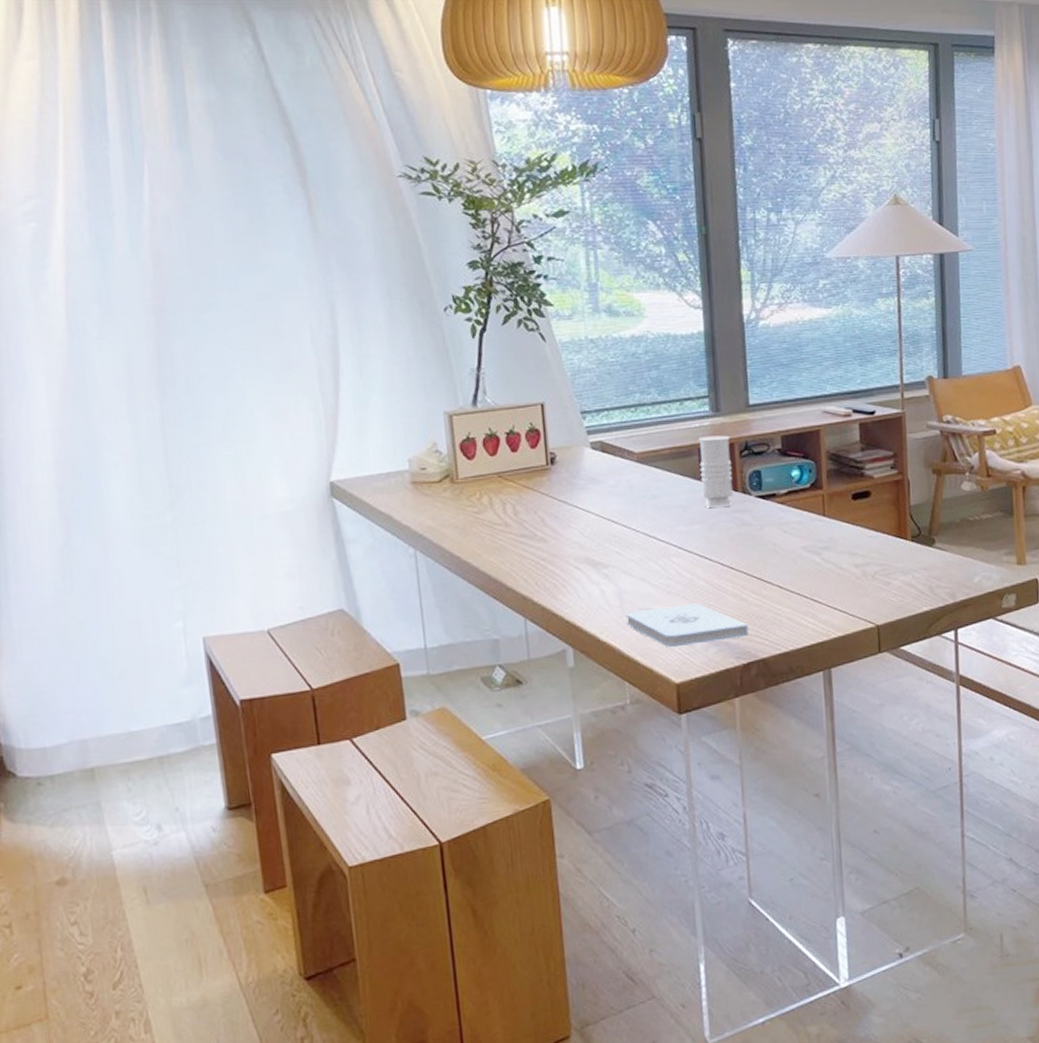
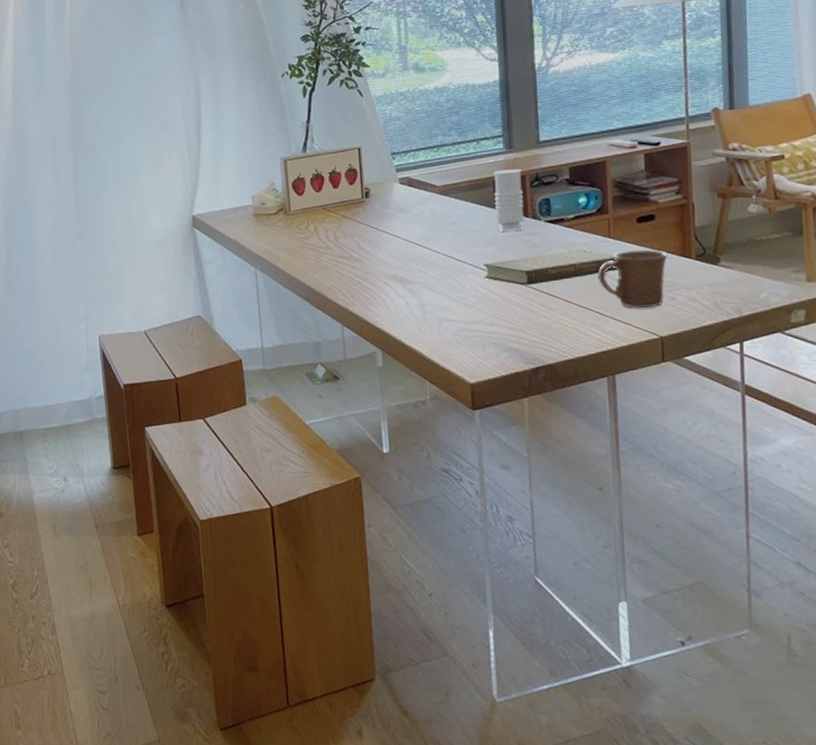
notepad: present [625,603,749,648] -> none [427,314,537,353]
book: none [688,529,833,570] -> present [483,249,618,285]
mug: none [812,529,884,594] -> present [598,249,668,308]

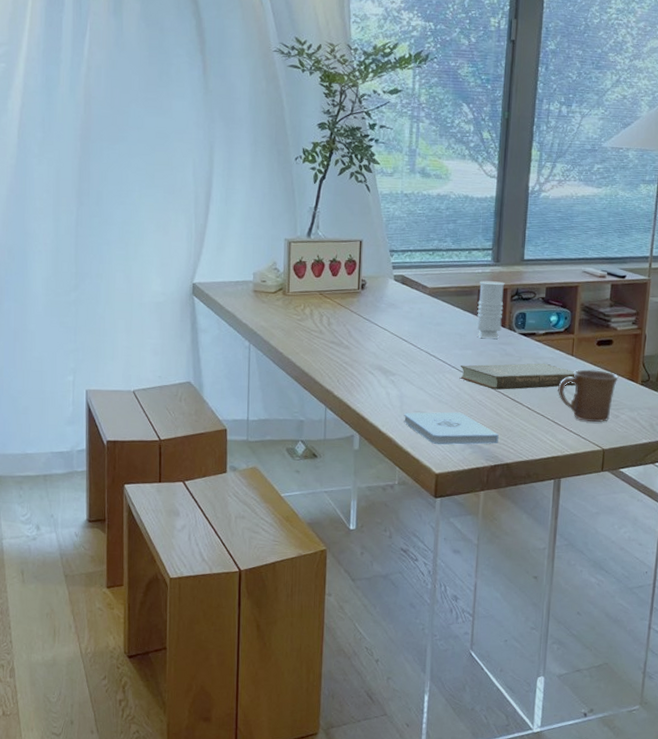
notepad: none [427,314,537,353] -> present [403,412,499,445]

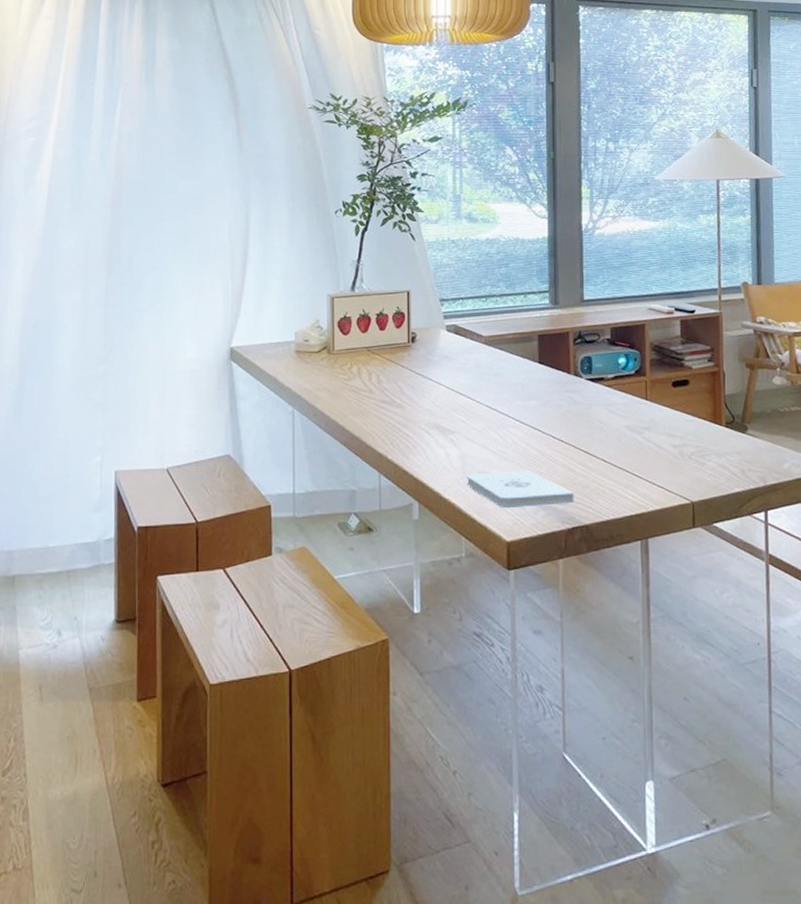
book: present [459,363,576,390] -> none [524,410,654,442]
candle: present [476,280,505,339] -> none [538,325,567,386]
mug: present [558,369,619,422] -> none [635,414,700,471]

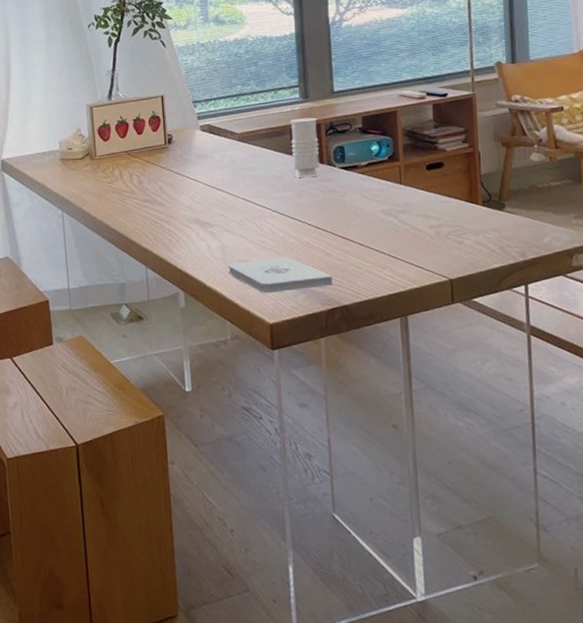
candle: none [538,325,567,386] -> present [290,117,320,177]

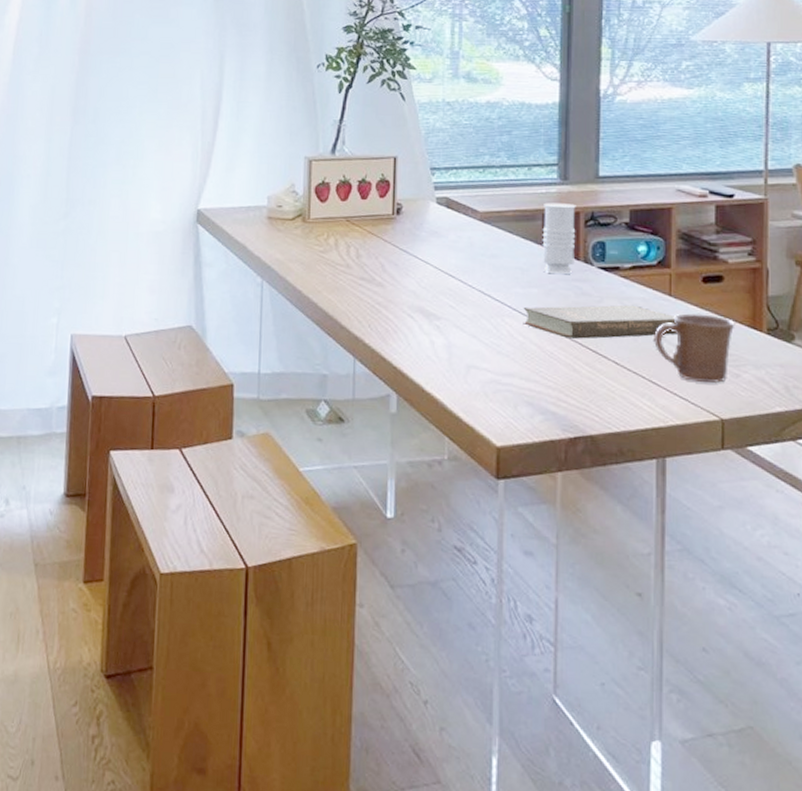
notepad: present [227,257,333,294] -> none [452,366,578,410]
book: none [280,195,409,229] -> present [523,304,678,339]
mug: none [390,195,456,252] -> present [654,313,735,383]

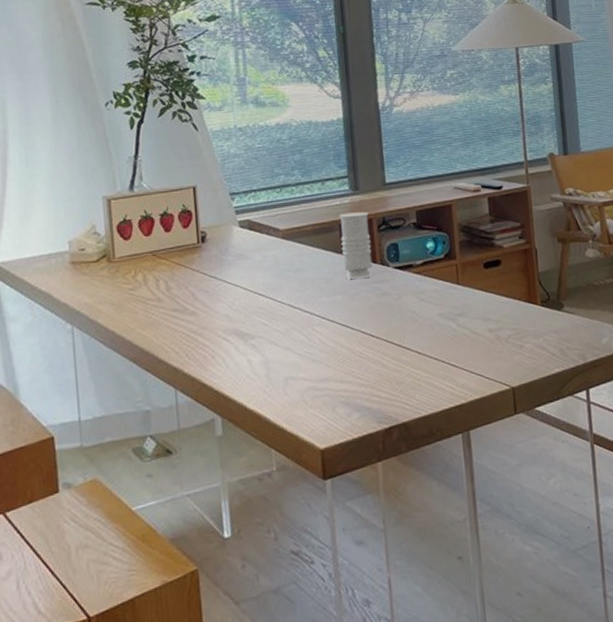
book: present [523,304,678,339] -> none [330,297,468,337]
mug: present [654,313,735,383] -> none [448,296,515,358]

